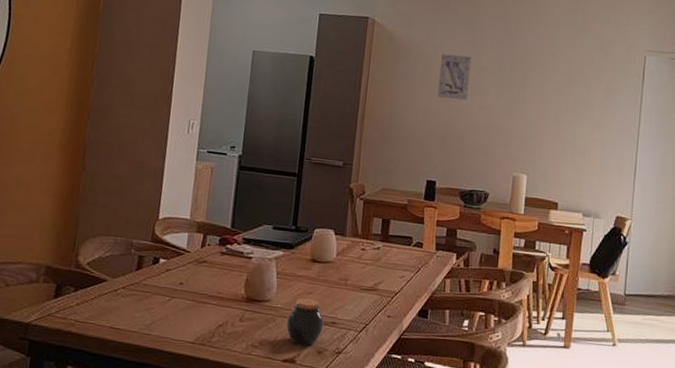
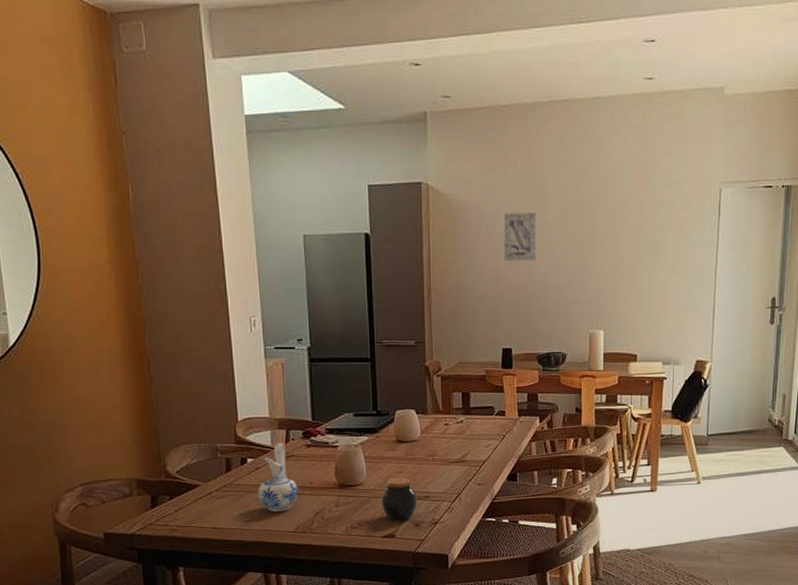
ceramic pitcher: none [163,246,205,319] -> present [258,442,298,512]

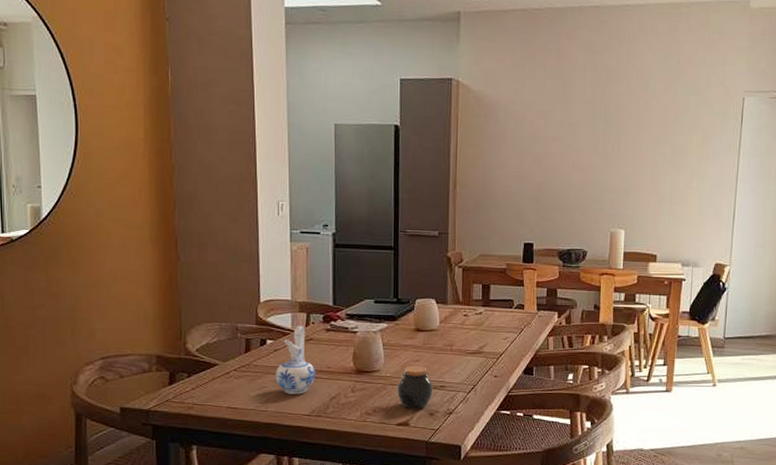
wall art: present [504,213,536,262] -> none [530,111,563,159]

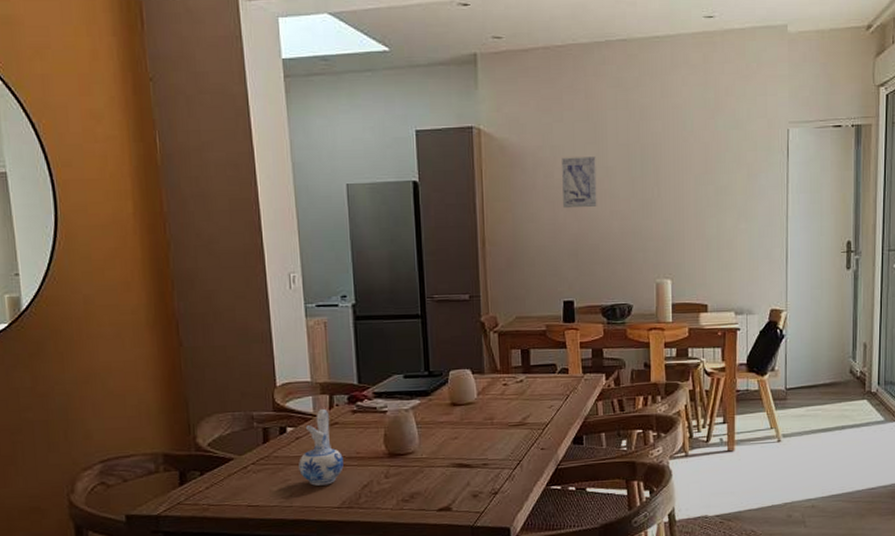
jar: present [397,365,433,409] -> none [435,443,475,492]
wall art: none [530,111,563,159] -> present [562,157,597,209]

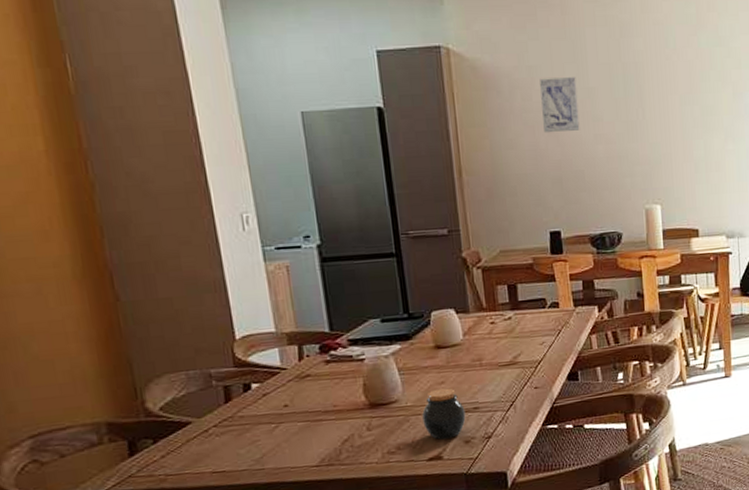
ceramic pitcher: present [299,408,344,486] -> none [268,360,320,445]
jar: none [435,443,475,492] -> present [422,388,466,440]

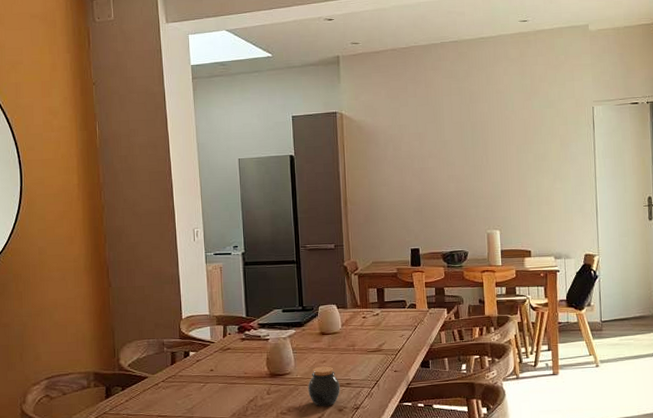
wall art: present [540,77,580,134] -> none [407,133,437,175]

